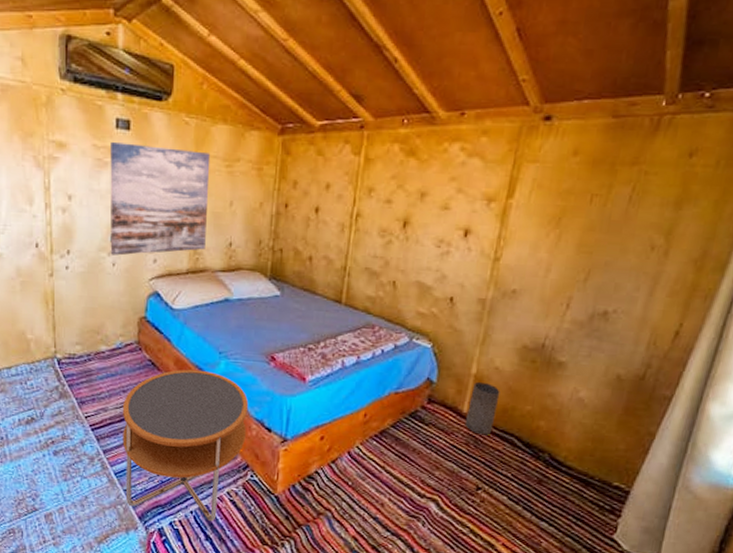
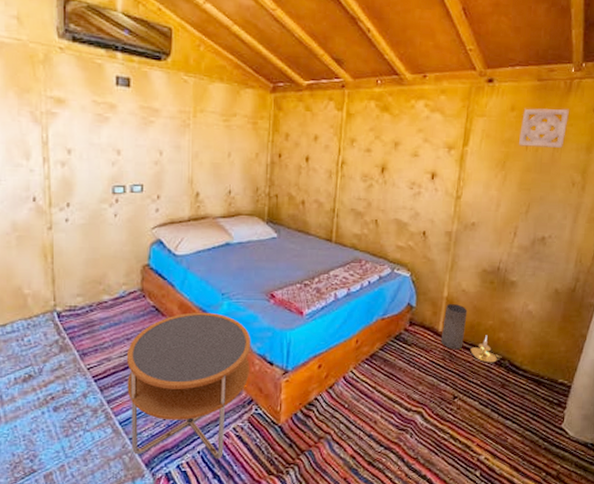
wall art: present [110,142,211,256] -> none [110,99,209,206]
candle holder: none [501,421,541,455] -> present [470,335,502,363]
wall ornament: none [581,152,654,202] -> present [519,108,569,148]

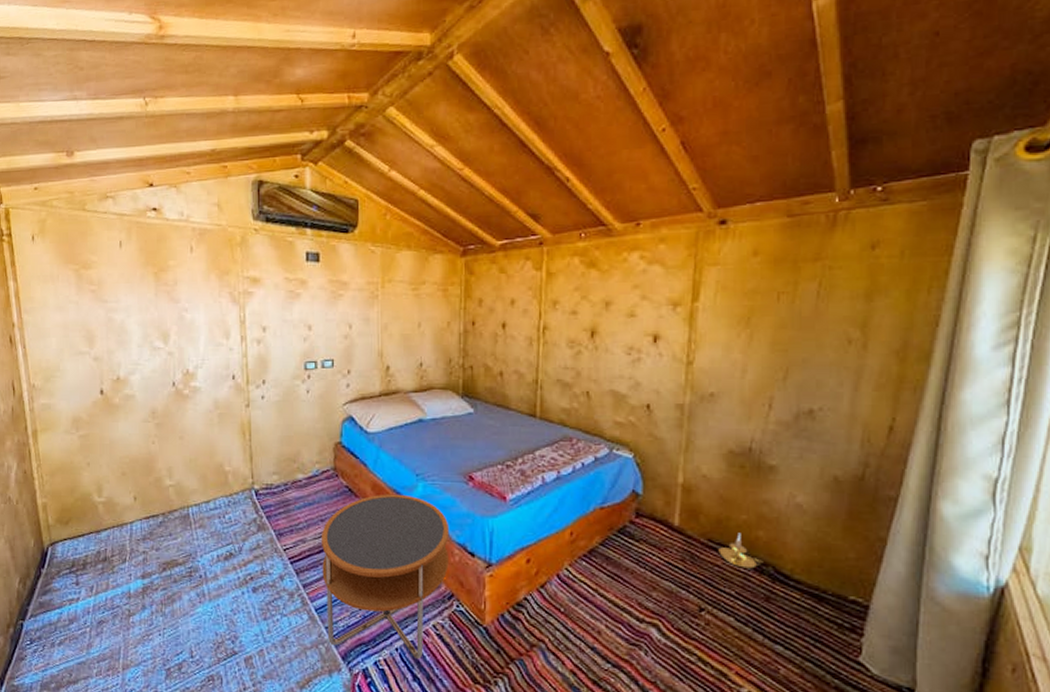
vase: present [441,303,468,350] -> none [677,491,711,550]
wall ornament: present [519,108,569,148] -> none [767,248,835,298]

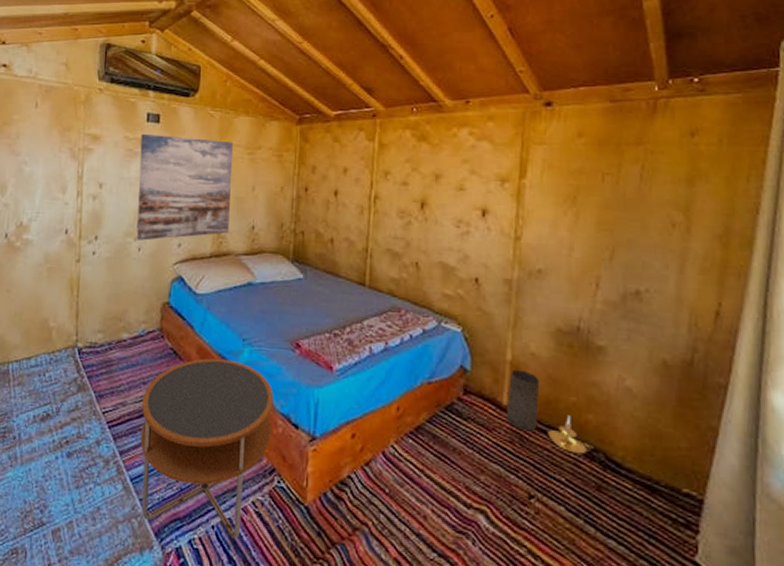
wall art: none [302,274,397,382] -> present [136,134,234,241]
vase: none [677,491,711,550] -> present [506,369,540,432]

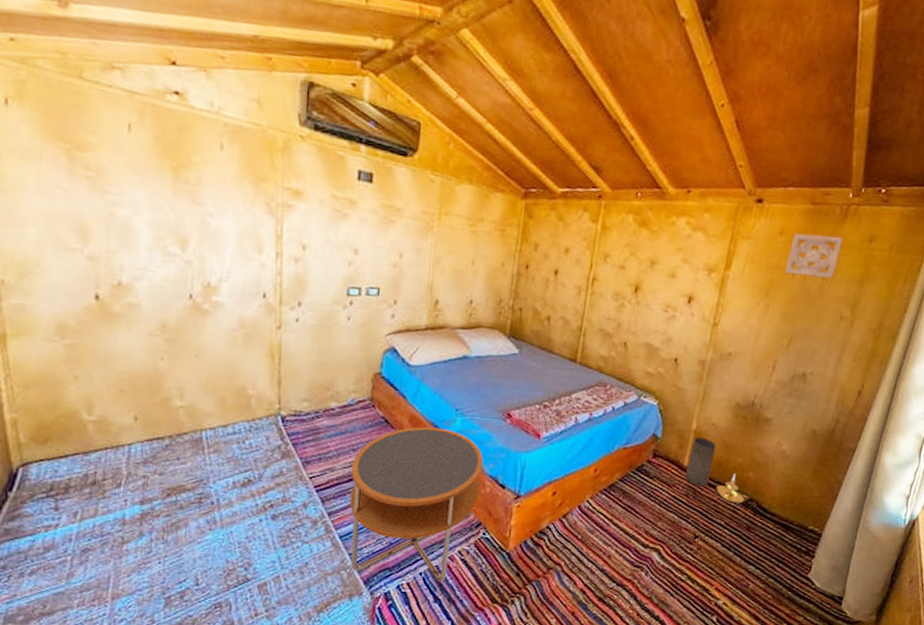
wall art: present [136,134,234,241] -> none [345,194,455,310]
wall ornament: none [592,133,657,180] -> present [785,234,843,279]

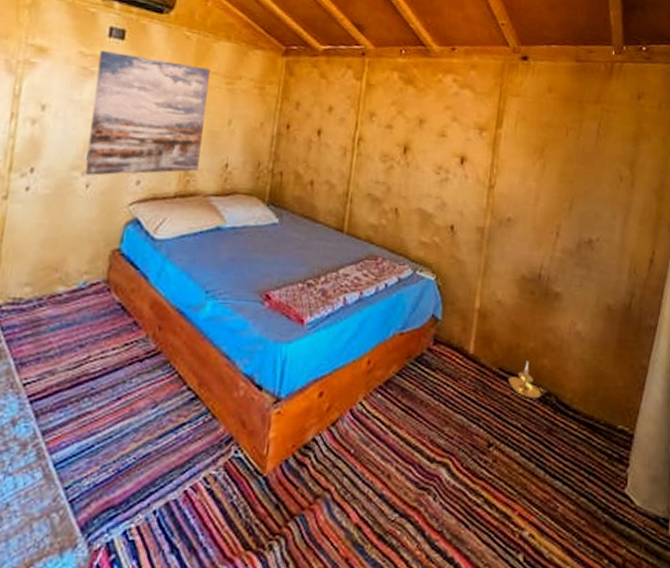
wall art: none [345,194,455,310] -> present [84,51,211,176]
side table: present [350,426,484,583] -> none [65,313,238,524]
vase: present [685,436,716,487] -> none [472,317,504,379]
wall ornament: present [785,234,843,279] -> none [558,91,611,137]

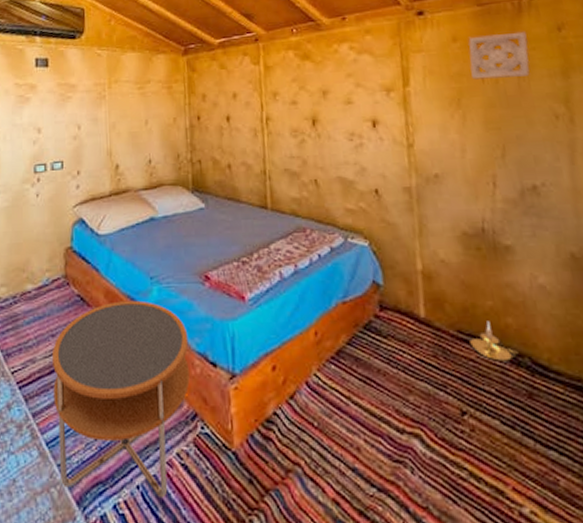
side table: none [65,313,238,524] -> present [53,300,190,499]
wall art: present [84,51,211,176] -> none [31,78,126,186]
wall ornament: none [558,91,611,137] -> present [468,31,531,80]

